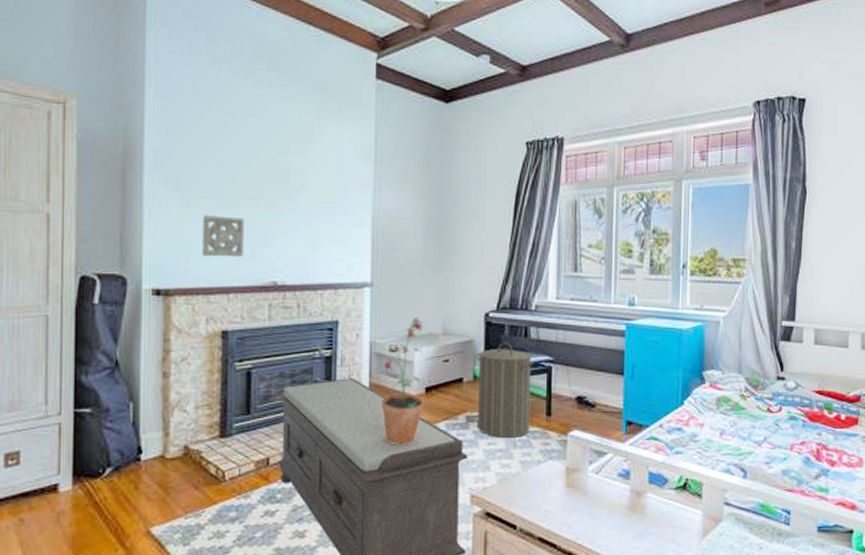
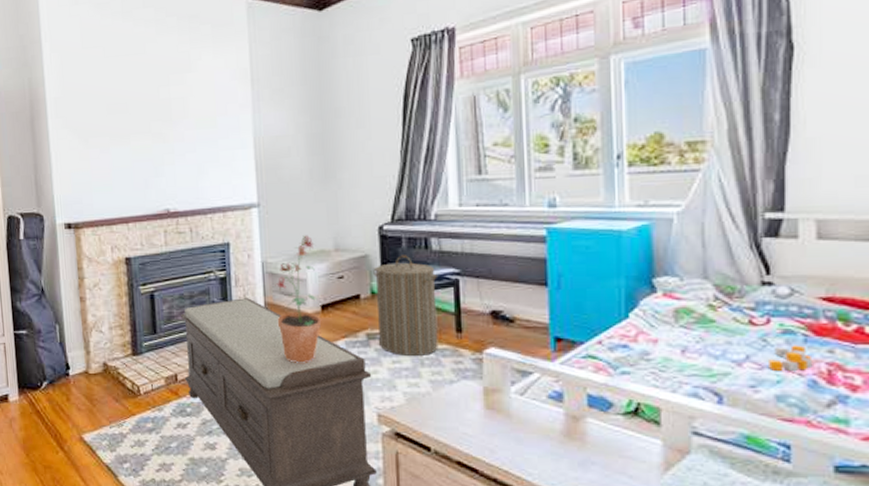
wall ornament: present [202,215,244,258] -> none [100,151,138,191]
toy blocks: none [779,429,808,450] -> present [769,345,813,371]

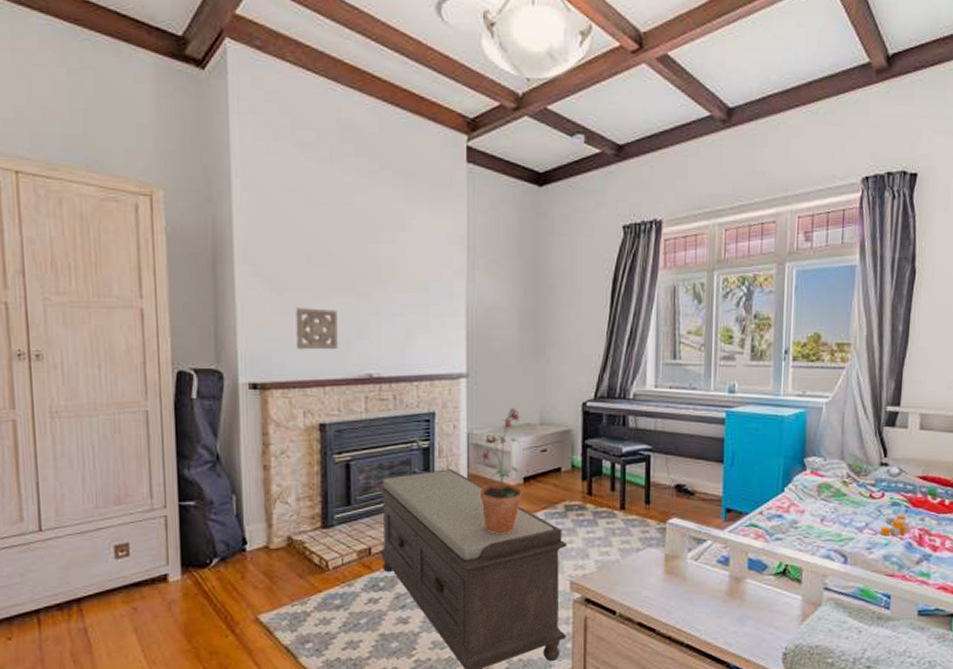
wall ornament: none [100,151,138,191] -> present [296,308,338,350]
laundry hamper: present [372,255,438,356] -> none [573,431,632,526]

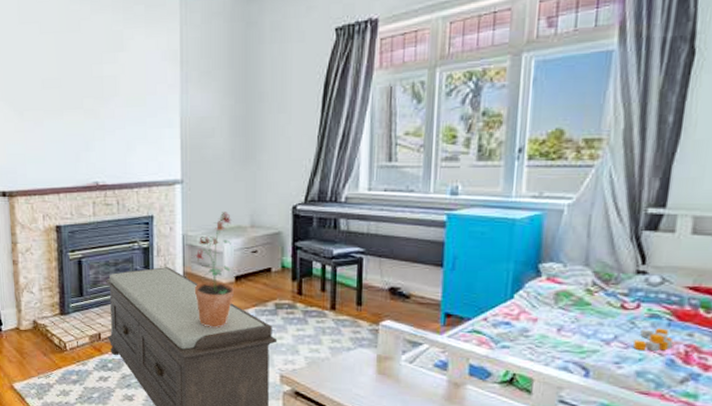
wall ornament: present [296,308,338,350] -> none [34,125,69,162]

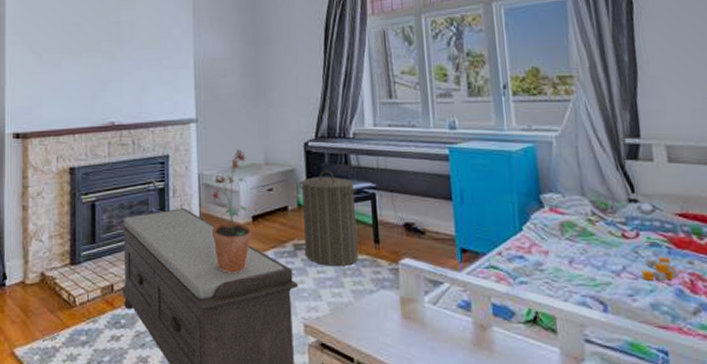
laundry hamper: none [283,233,343,325] -> present [298,169,359,266]

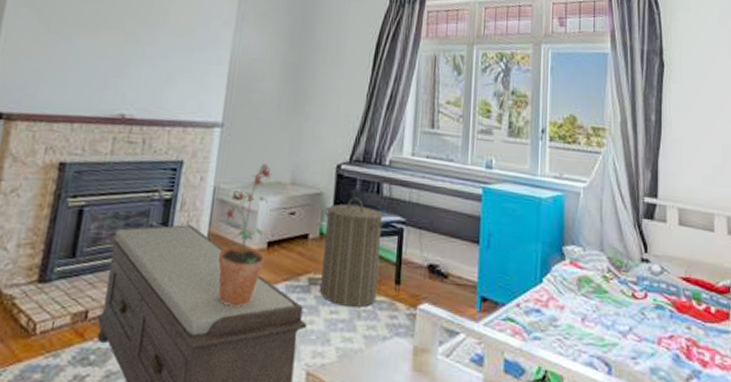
toy blocks: present [642,256,678,280] -> none [646,319,677,345]

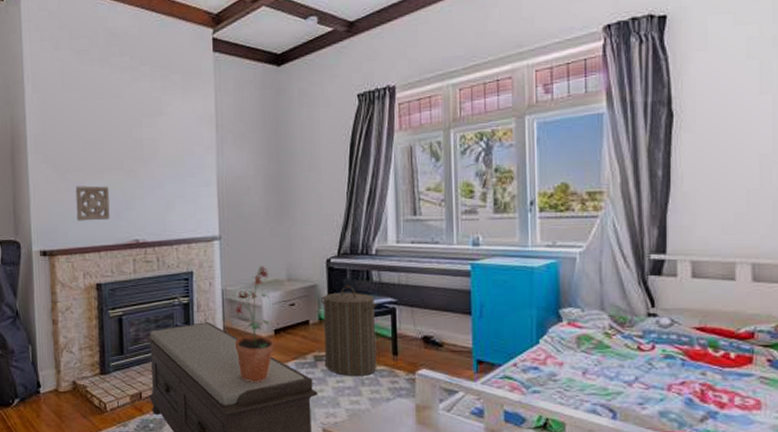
wall ornament: none [52,40,101,86] -> present [75,186,110,221]

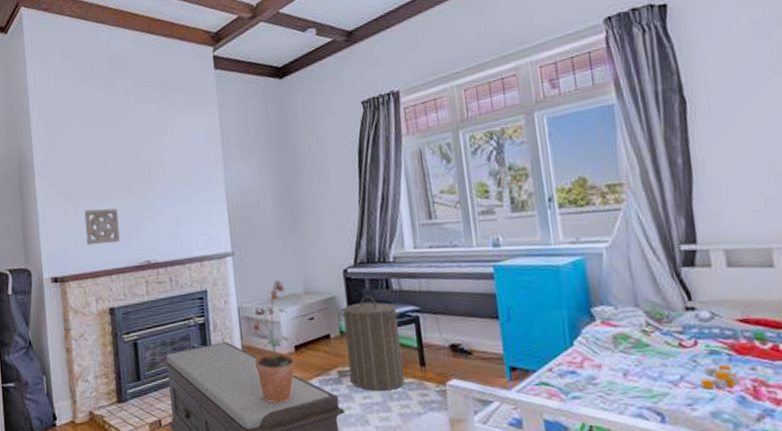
toy blocks: none [654,368,689,390] -> present [701,364,740,389]

